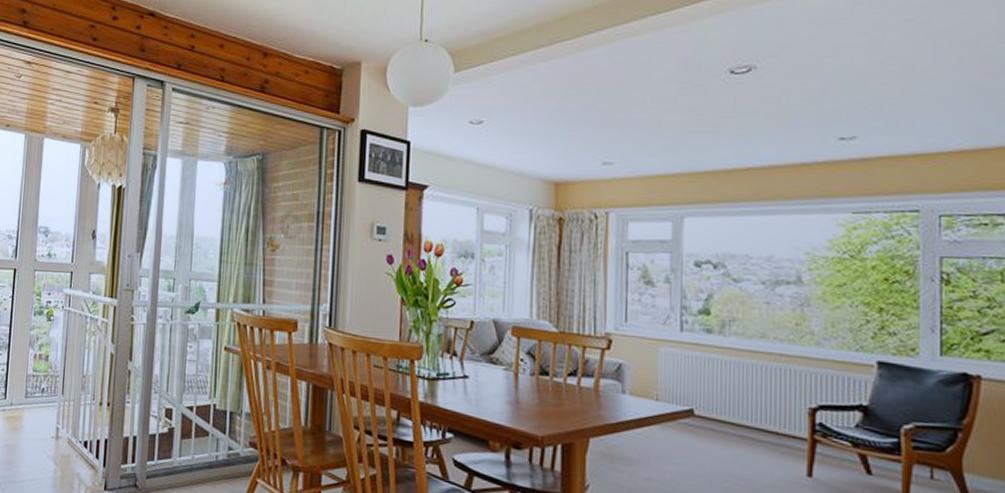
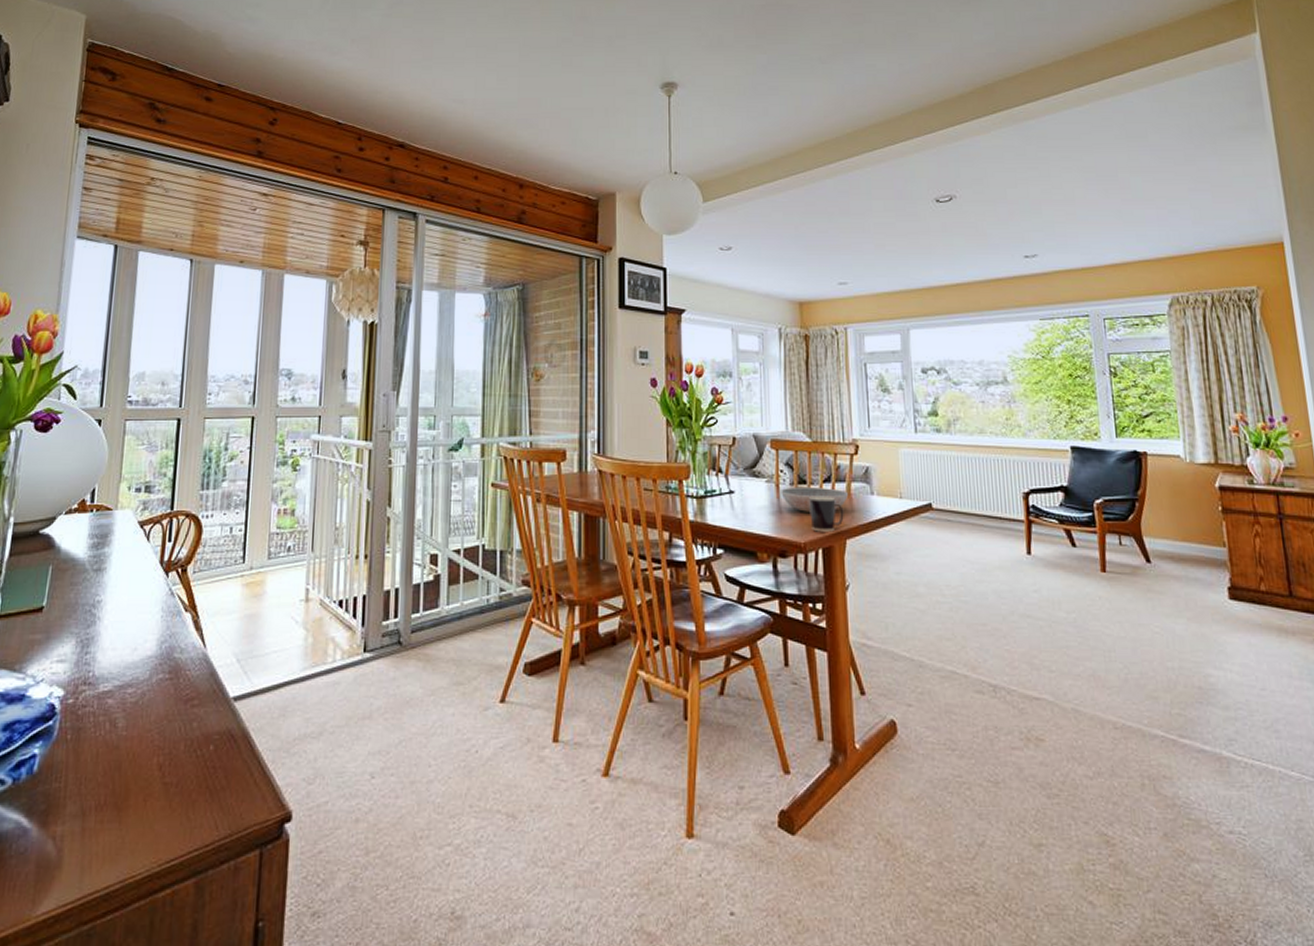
dish: none [519,377,595,407] -> present [781,486,848,512]
mug: none [550,388,589,429] -> present [809,495,844,532]

